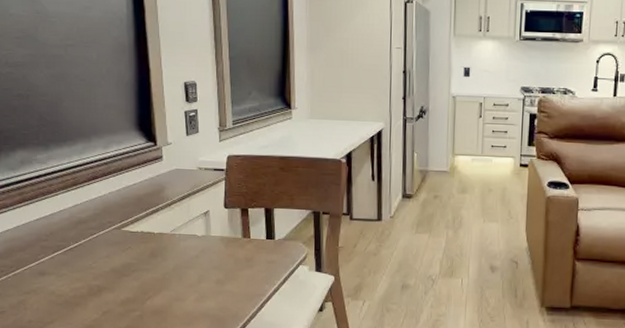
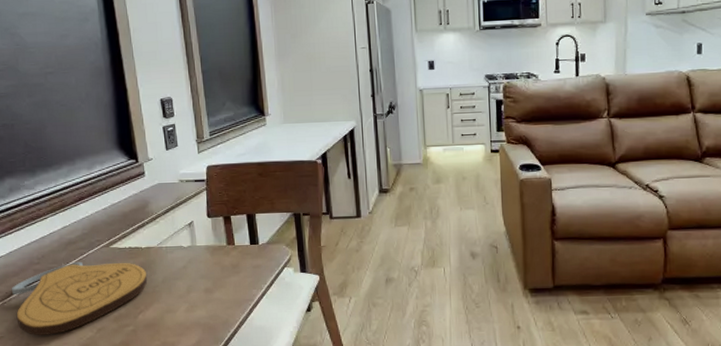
cutting board: none [16,242,158,314] -> present [11,262,148,336]

